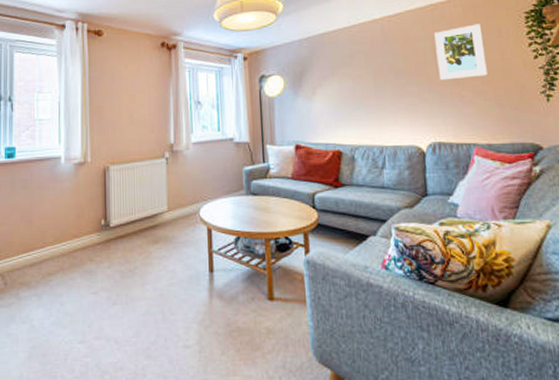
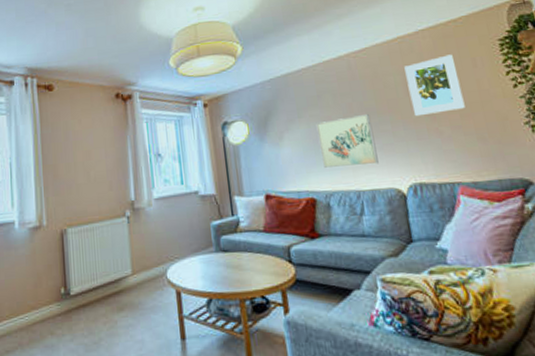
wall art: none [347,75,403,124] -> present [316,113,379,168]

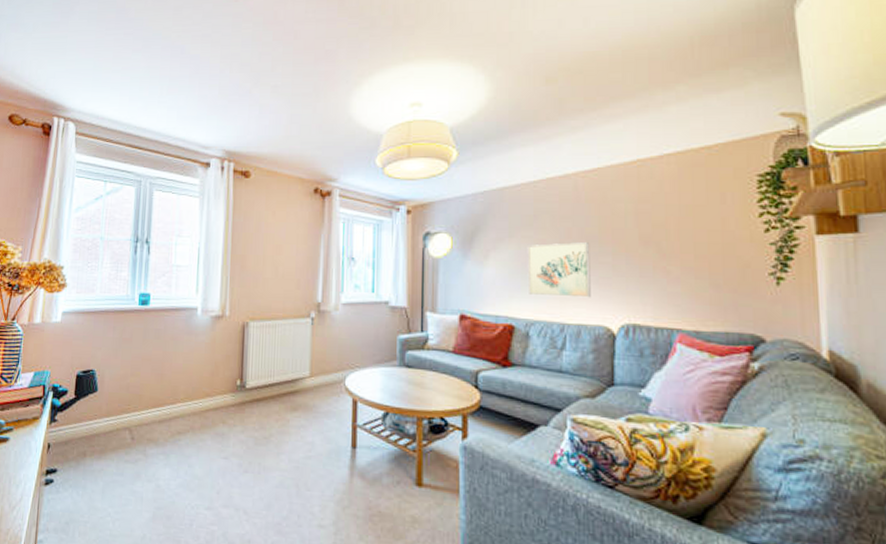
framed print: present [404,54,466,117] -> none [639,186,702,252]

